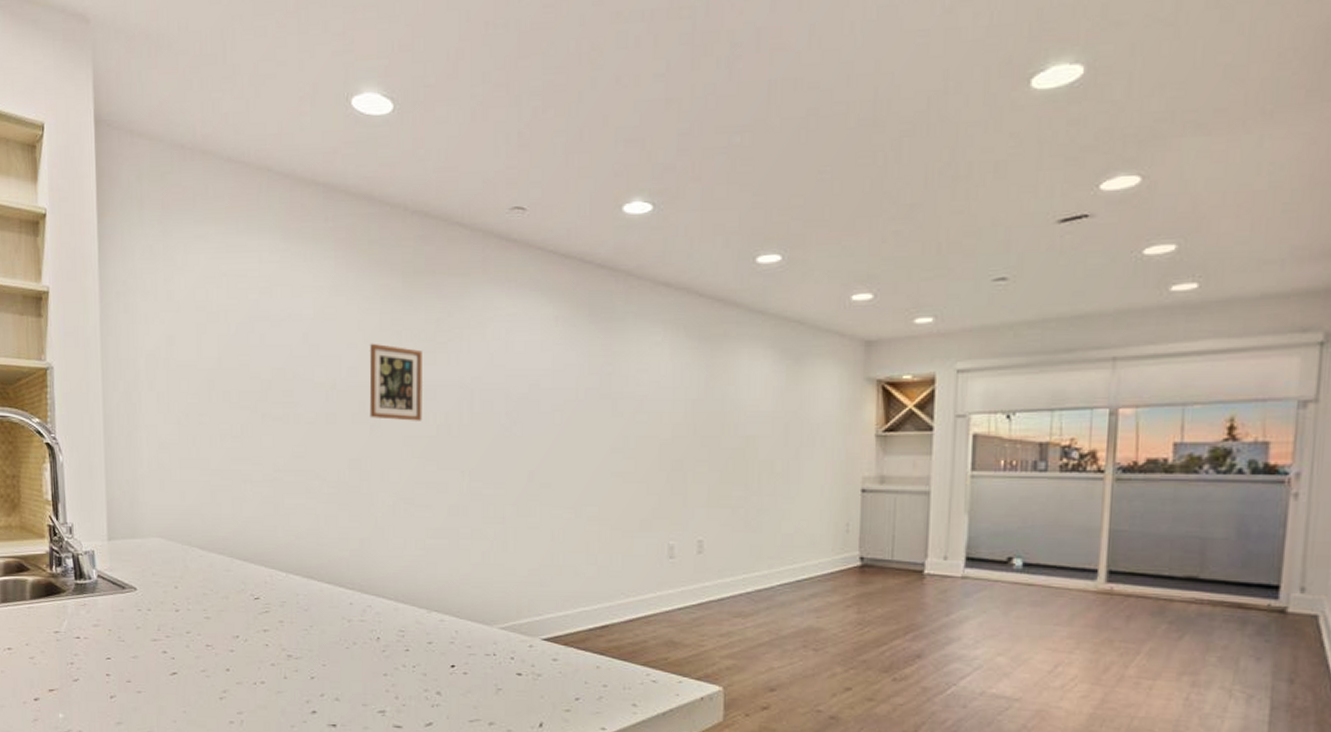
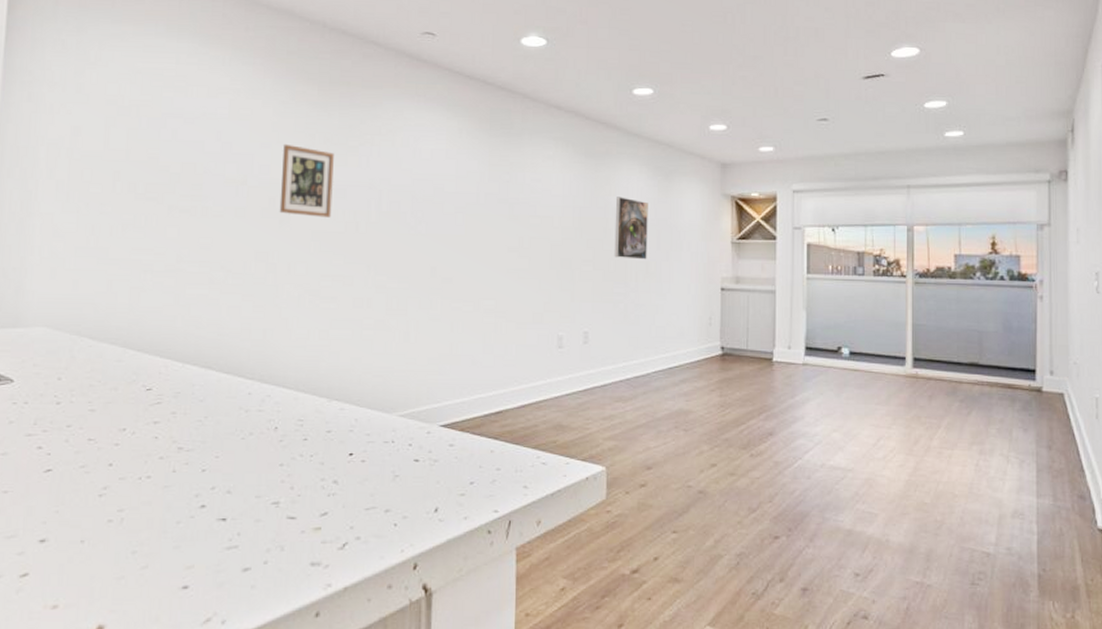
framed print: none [733,386,774,458] -> present [614,197,648,260]

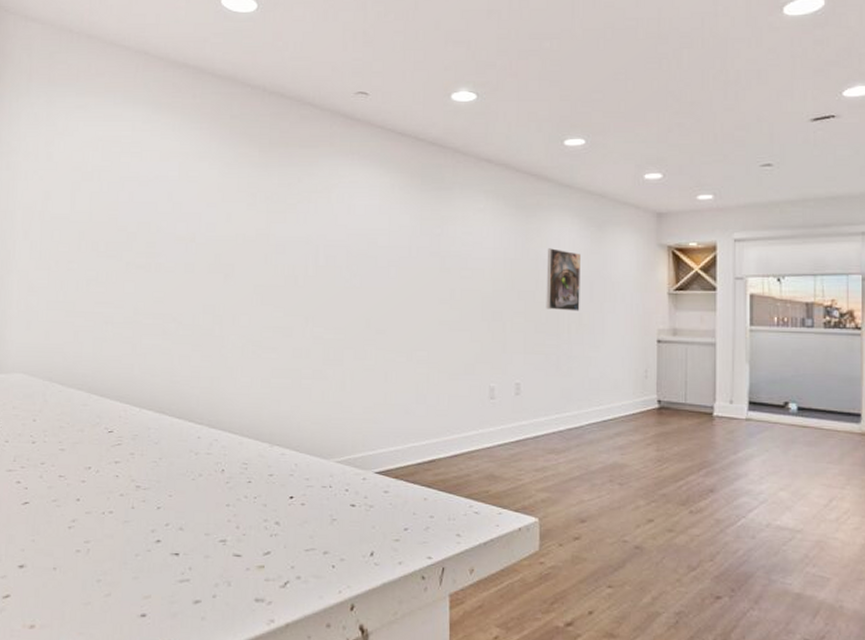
picture frame: present [279,143,334,218] -> none [224,203,274,272]

